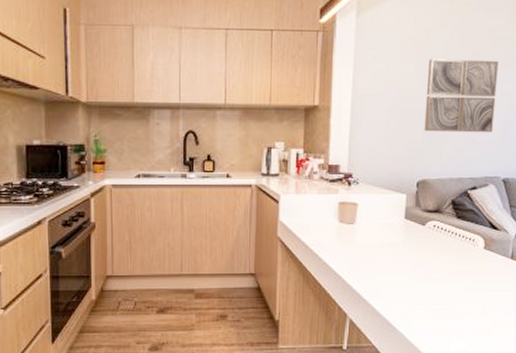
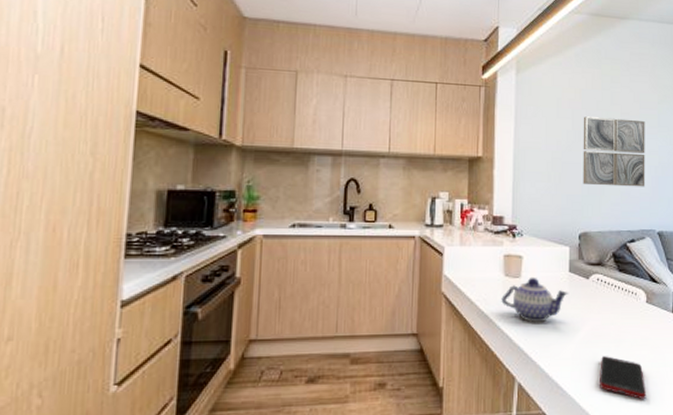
teapot: none [335,223,404,266] -> present [501,277,570,323]
cell phone: none [430,298,477,337] -> present [600,356,647,399]

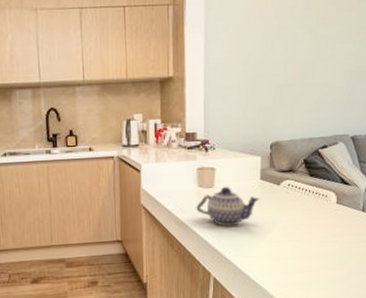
wall art: present [583,116,646,187] -> none [274,23,343,96]
cell phone: present [600,356,647,399] -> none [289,252,334,288]

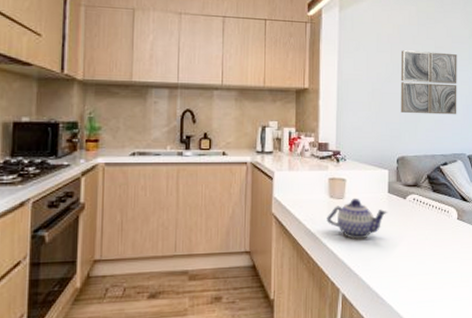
wall art: none [274,23,343,96] -> present [400,50,457,115]

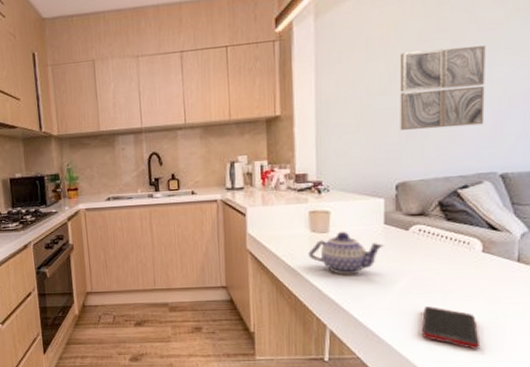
cell phone: none [415,268,457,306] -> present [422,306,481,349]

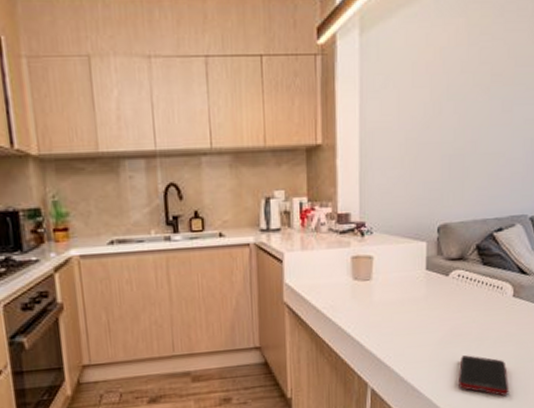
teapot: present [308,231,385,275] -> none [350,278,427,327]
wall art: present [399,46,486,130] -> none [443,81,521,168]

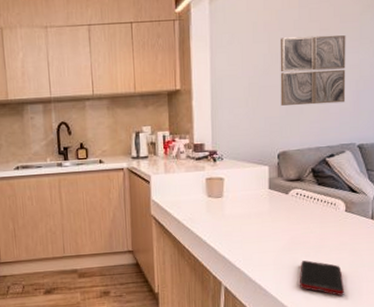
wall art: none [443,81,521,168] -> present [280,35,346,106]

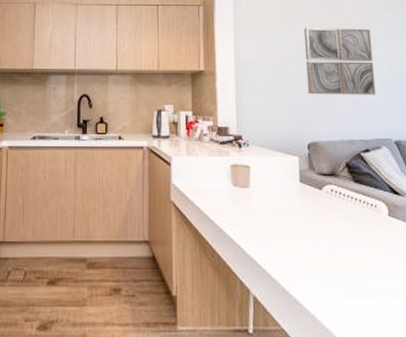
cell phone: present [300,260,345,296] -> none [341,272,399,321]

